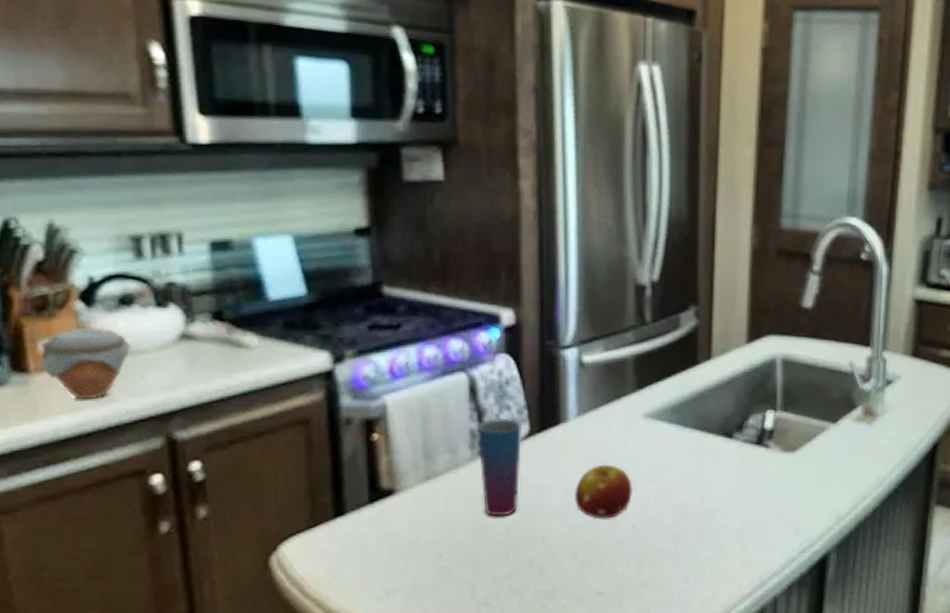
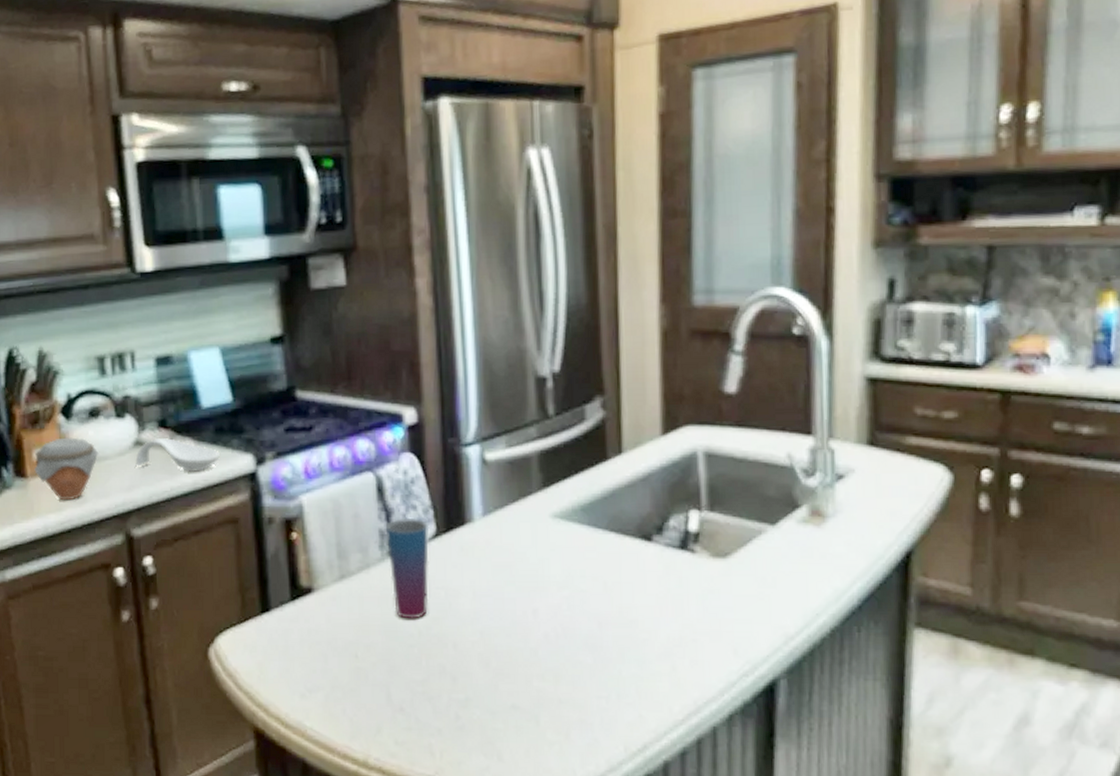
spoon rest: none [181,332,289,370] -> present [135,438,220,473]
fruit: present [575,464,634,519] -> none [484,567,545,627]

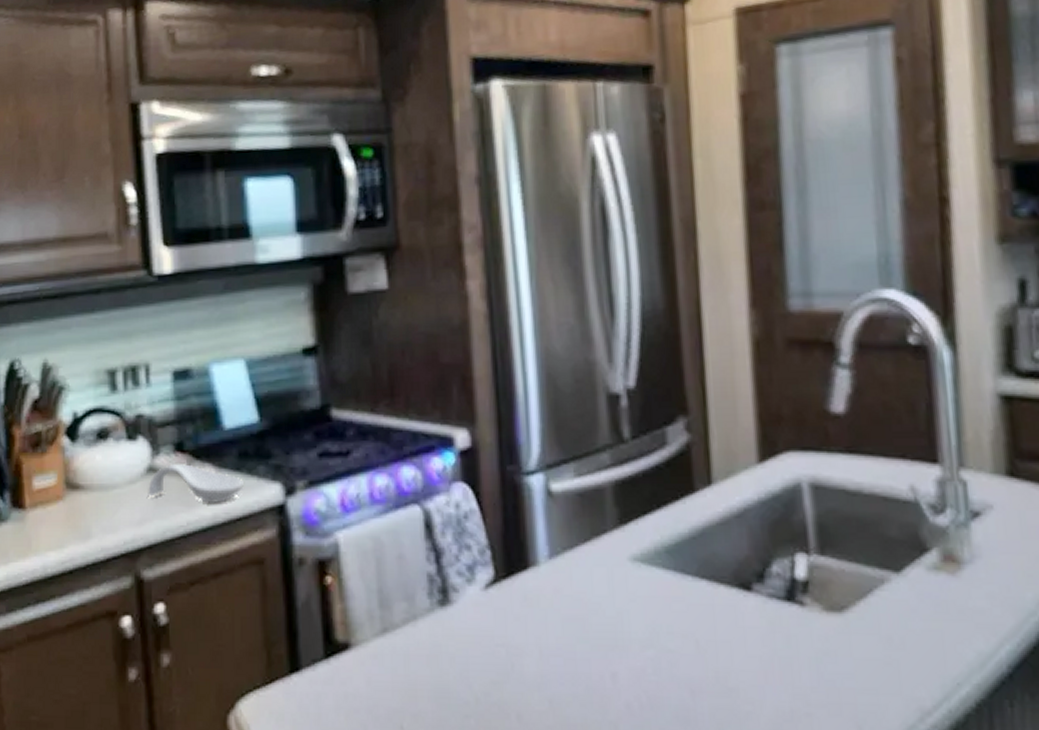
jar: present [34,436,99,501] -> none [34,461,107,536]
cup: present [386,517,430,619] -> none [436,559,487,683]

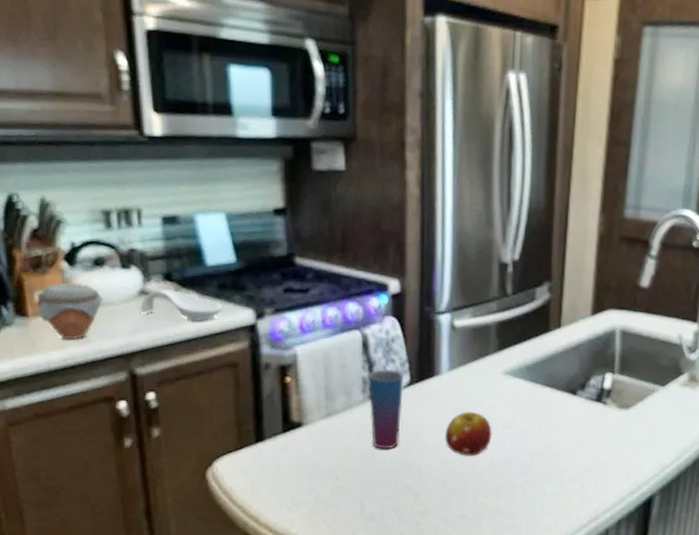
jar: none [34,461,107,536] -> present [36,281,104,340]
cup: none [436,559,487,683] -> present [368,368,405,450]
fruit: none [553,621,626,694] -> present [445,411,493,456]

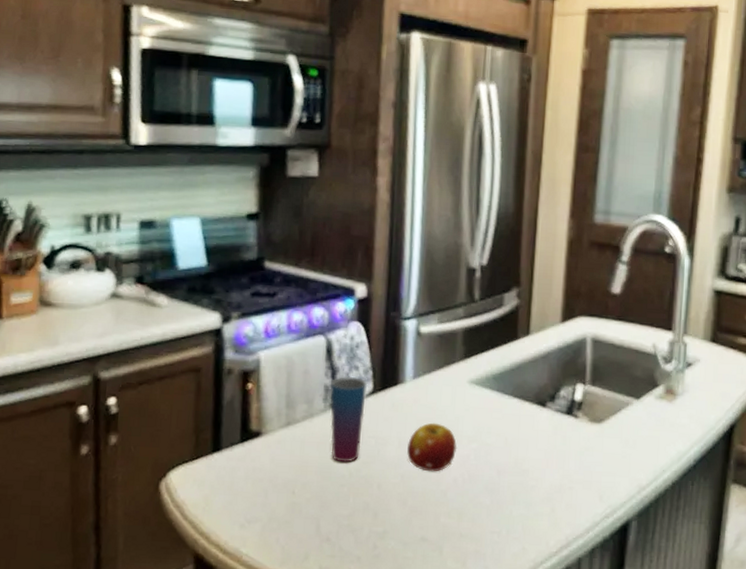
jar: present [36,281,104,340] -> none [10,284,76,342]
spoon rest: present [140,289,222,322] -> none [110,292,190,326]

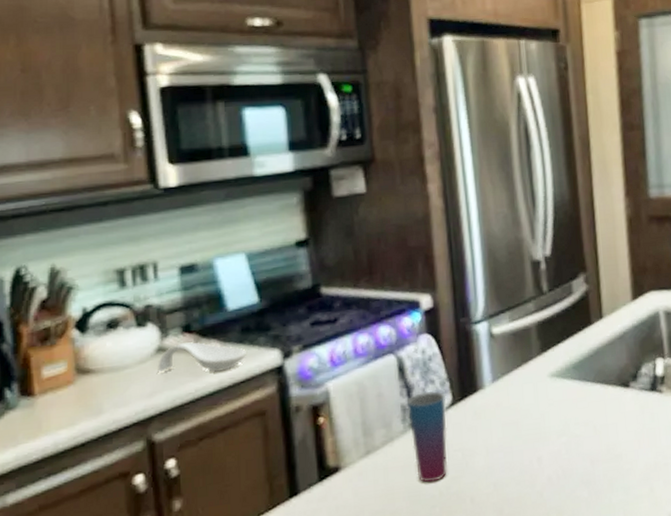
spoon rest: none [110,292,190,326] -> present [158,342,246,373]
fruit: present [407,422,457,472] -> none [496,423,547,475]

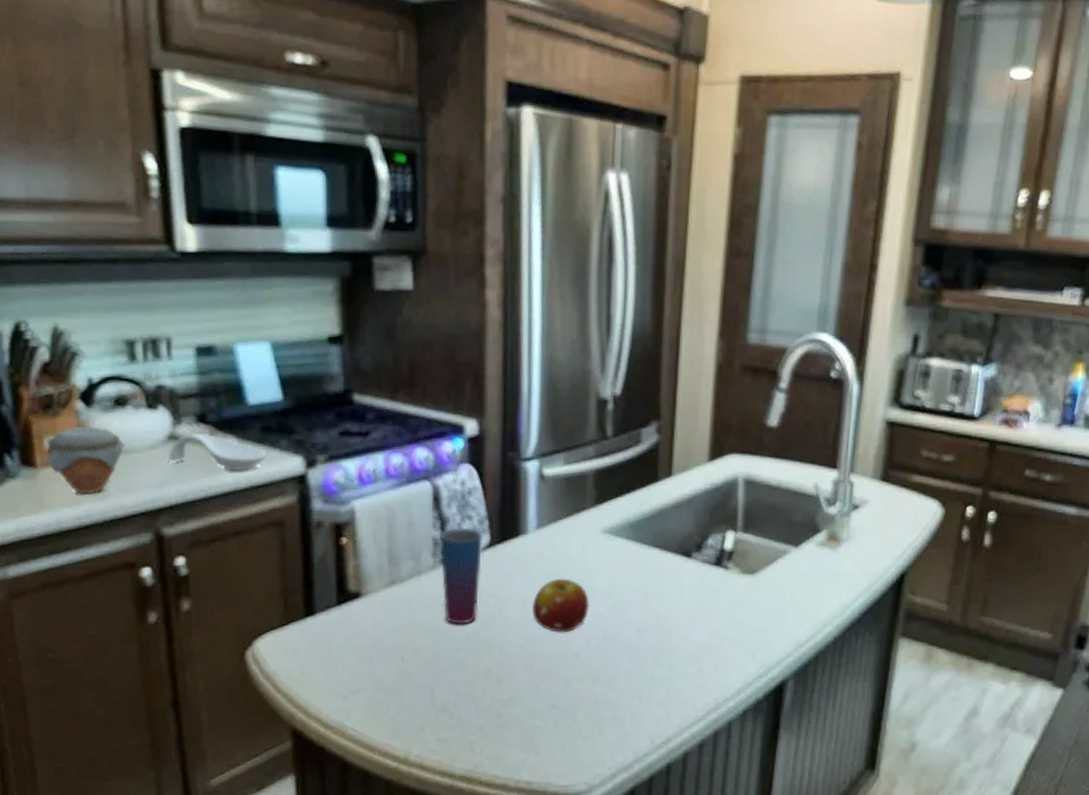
jar: none [43,349,118,415] -> present [45,425,125,495]
fruit: none [496,423,547,475] -> present [532,578,590,633]

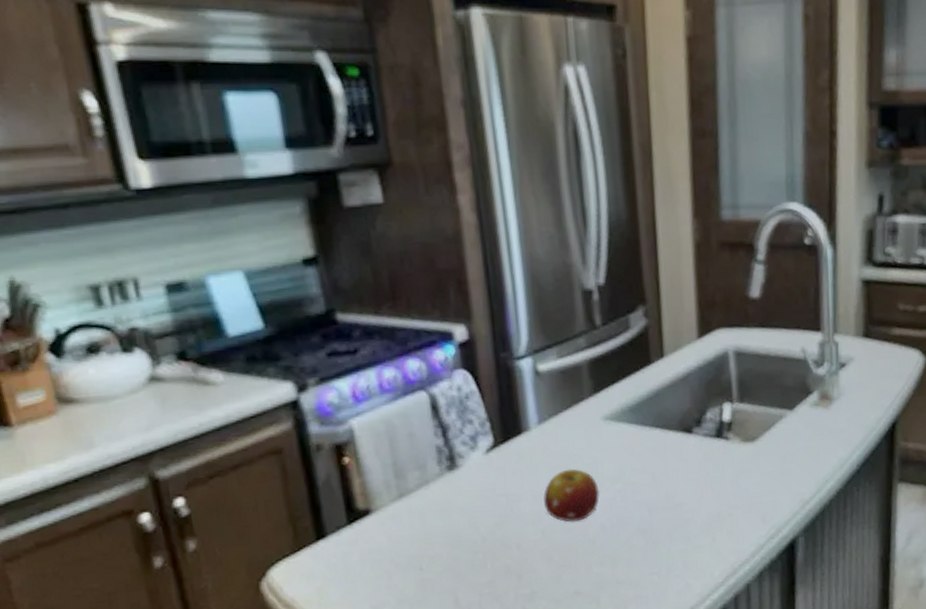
jar: present [45,425,125,495] -> none [20,376,105,448]
spoon rest: present [169,433,266,472] -> none [152,371,255,406]
cup: present [440,527,484,625] -> none [443,431,490,528]

